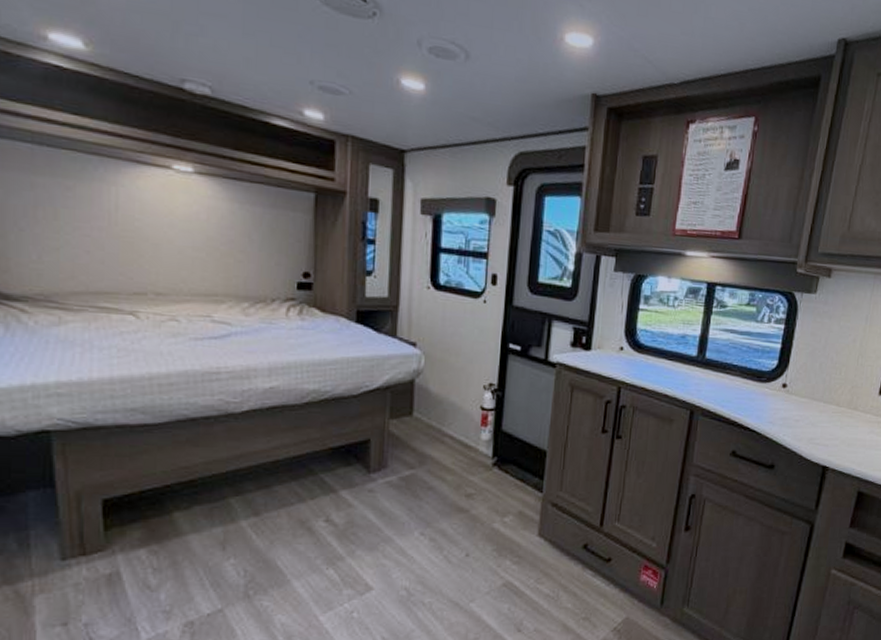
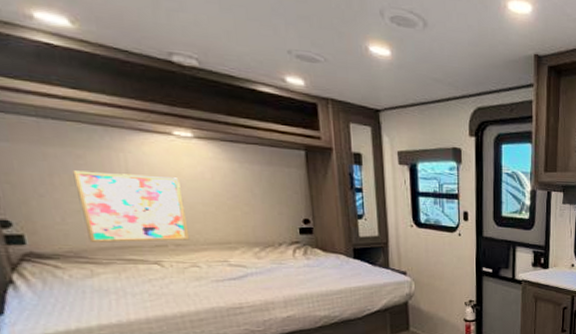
wall art: none [59,203,173,289] -> present [72,170,190,242]

